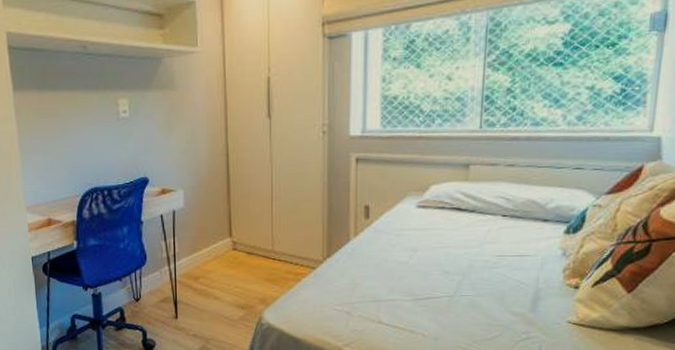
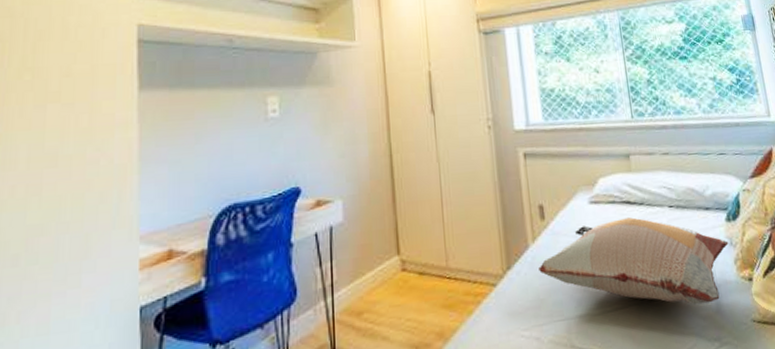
decorative pillow: none [357,223,561,303] -> present [538,217,729,305]

